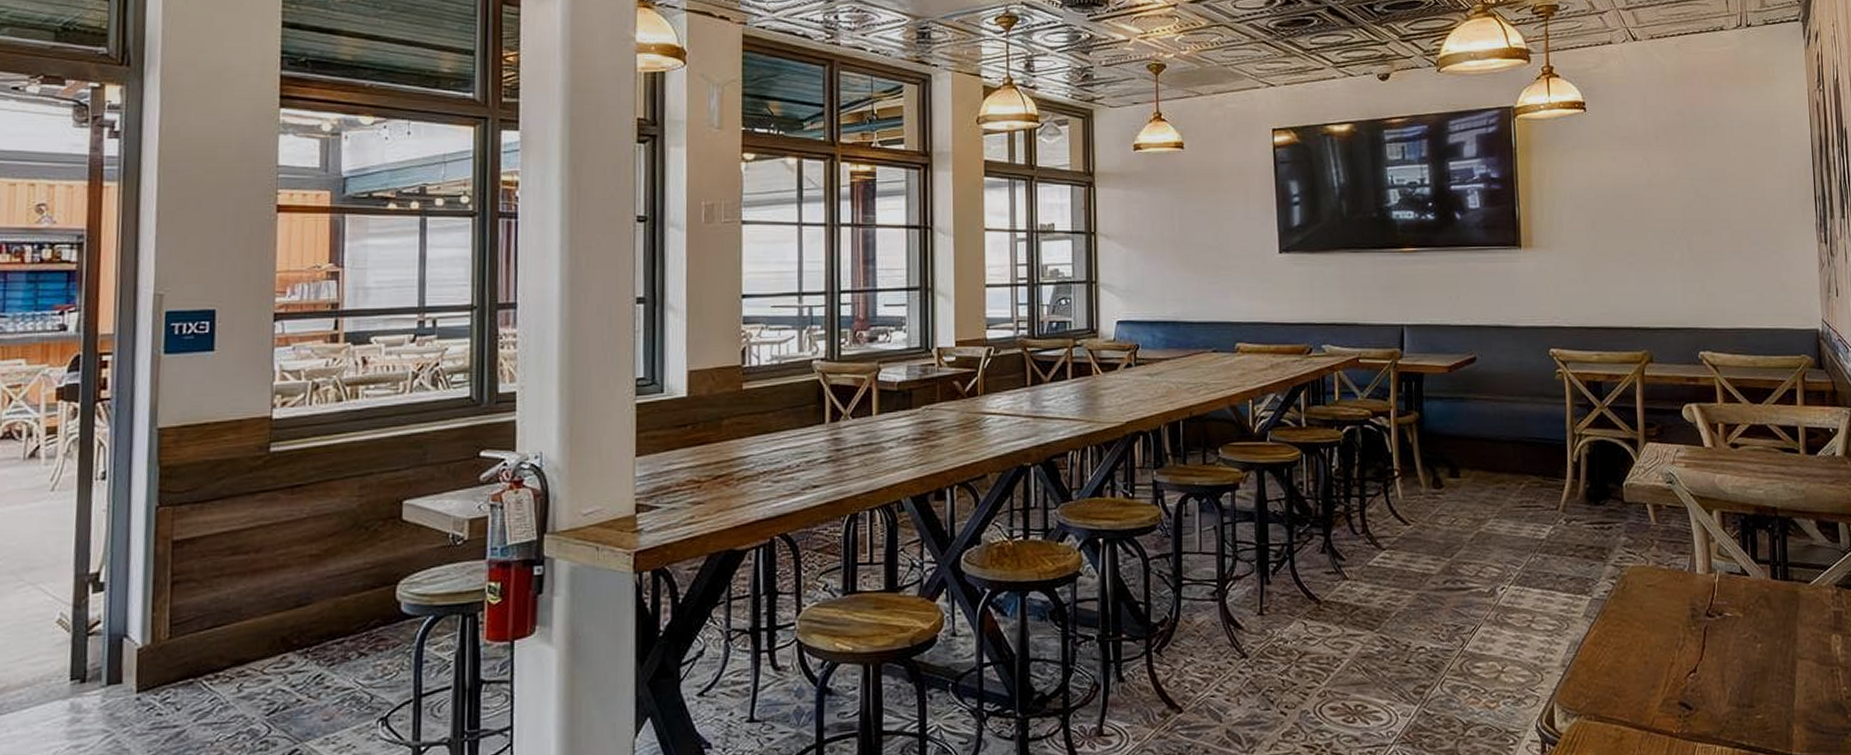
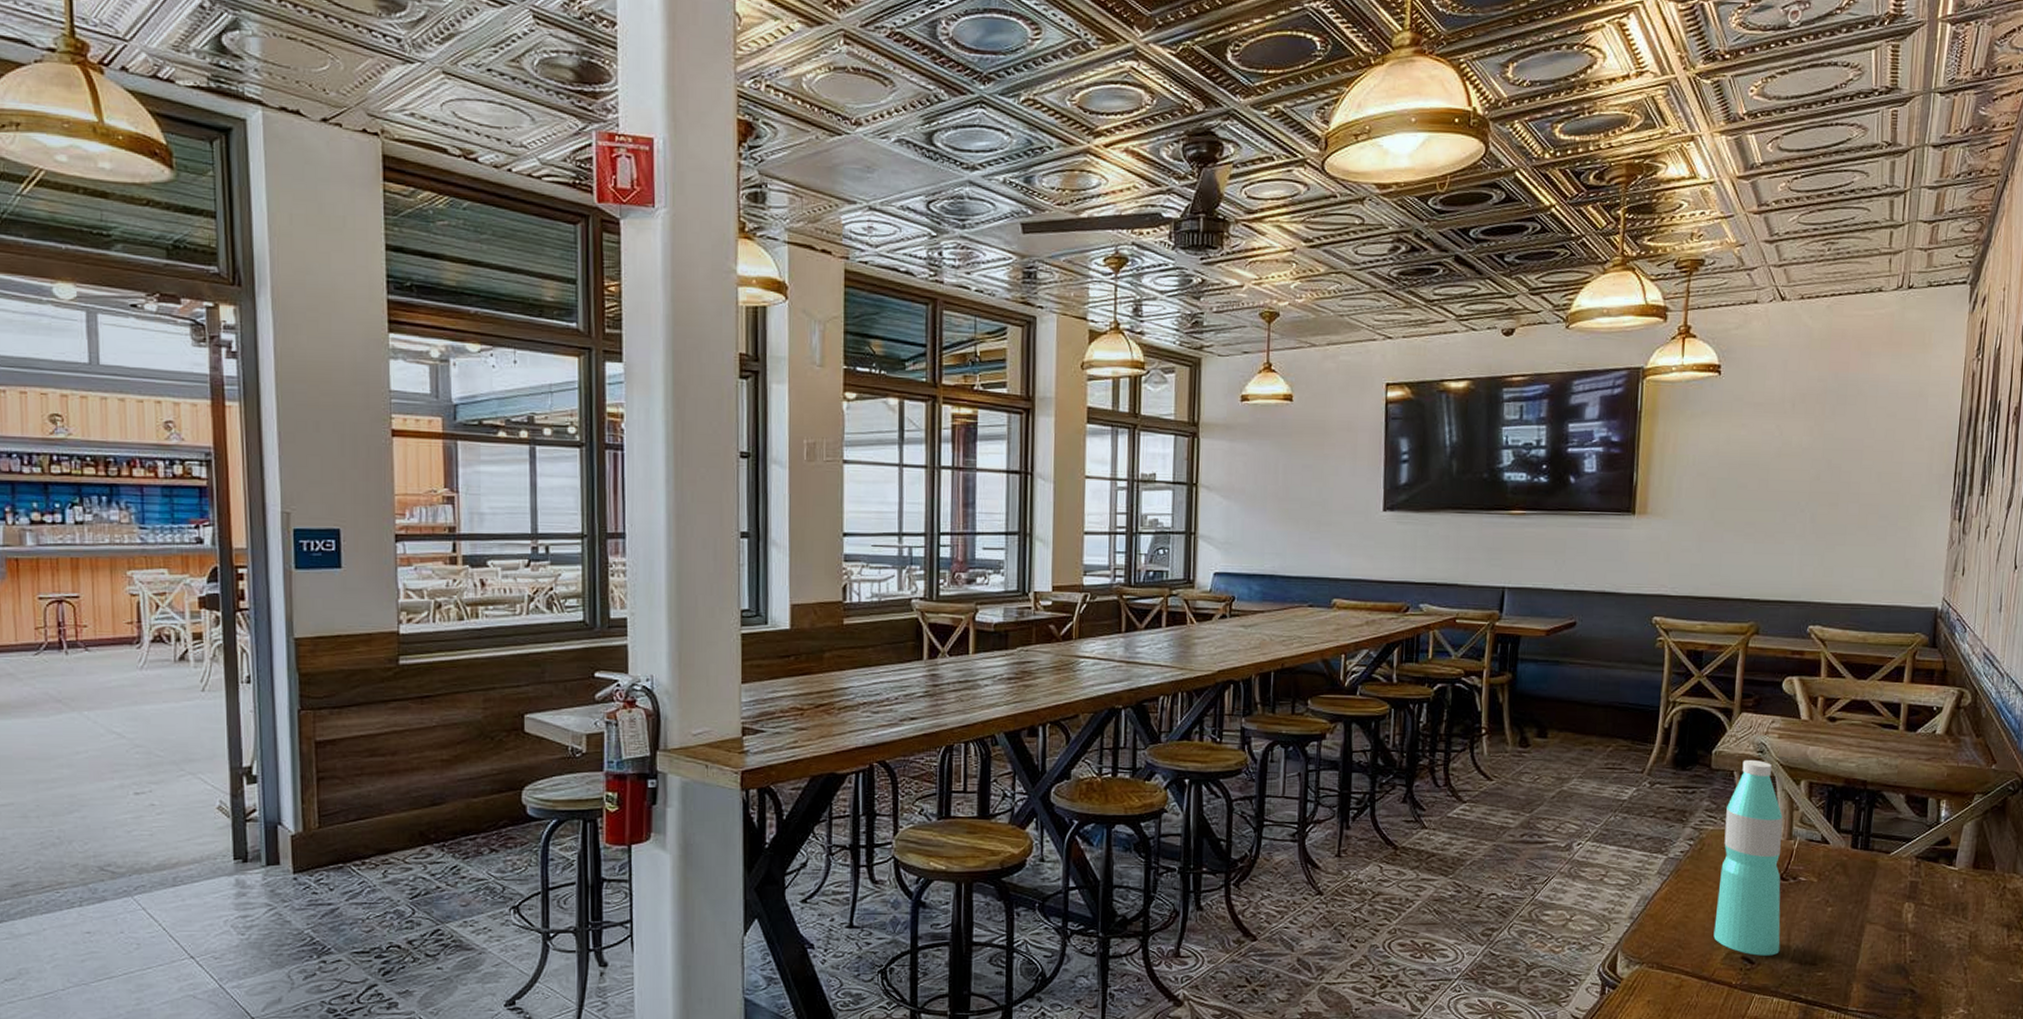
water bottle: none [1644,491,1716,701] -> present [1713,760,1783,956]

